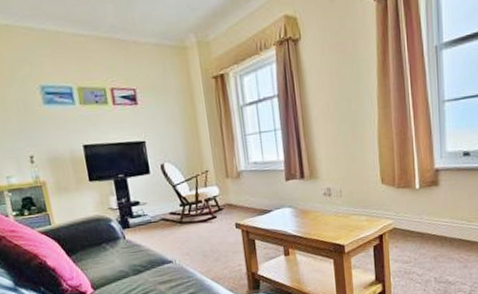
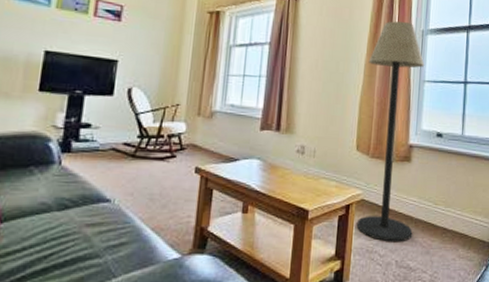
floor lamp: none [381,40,448,263] -> present [356,21,425,242]

